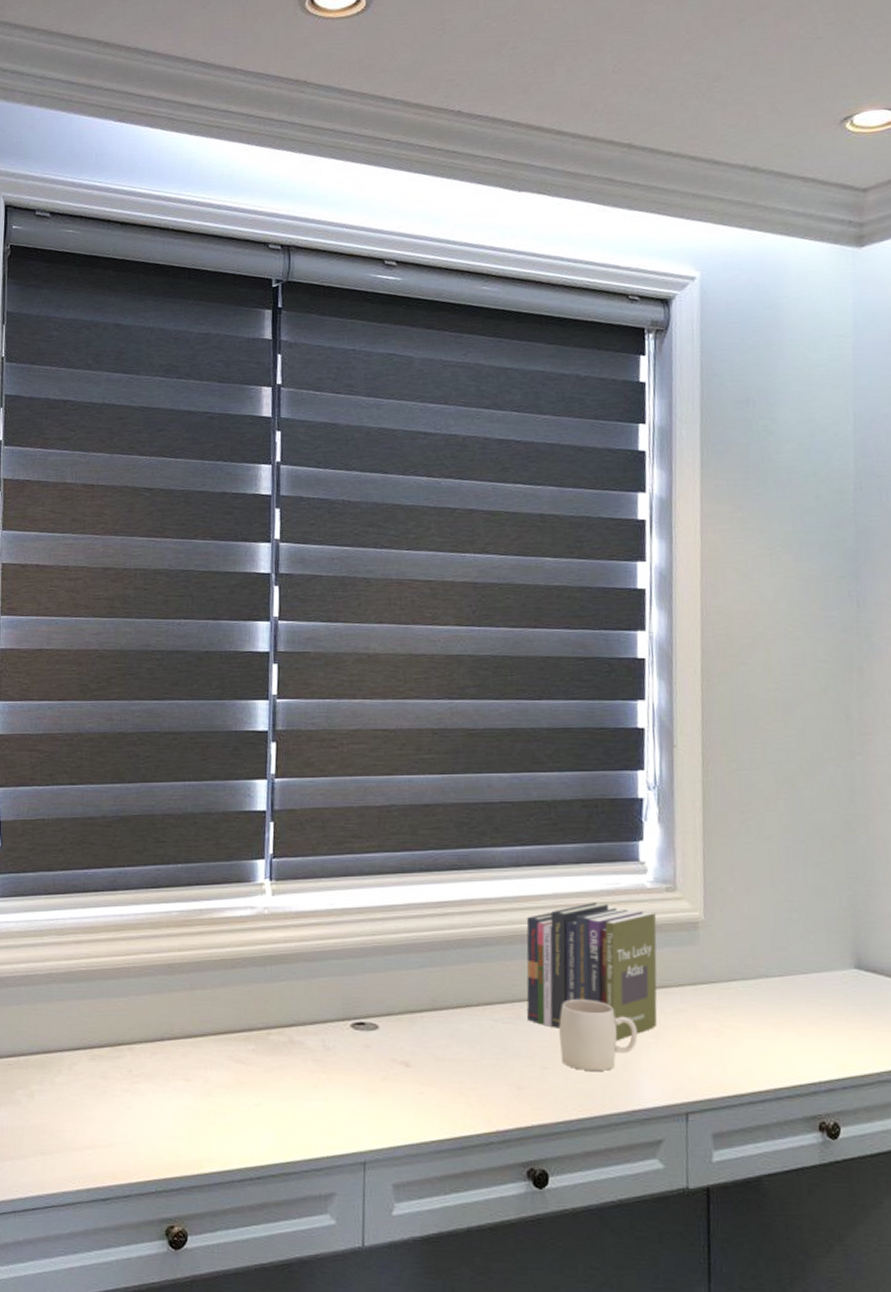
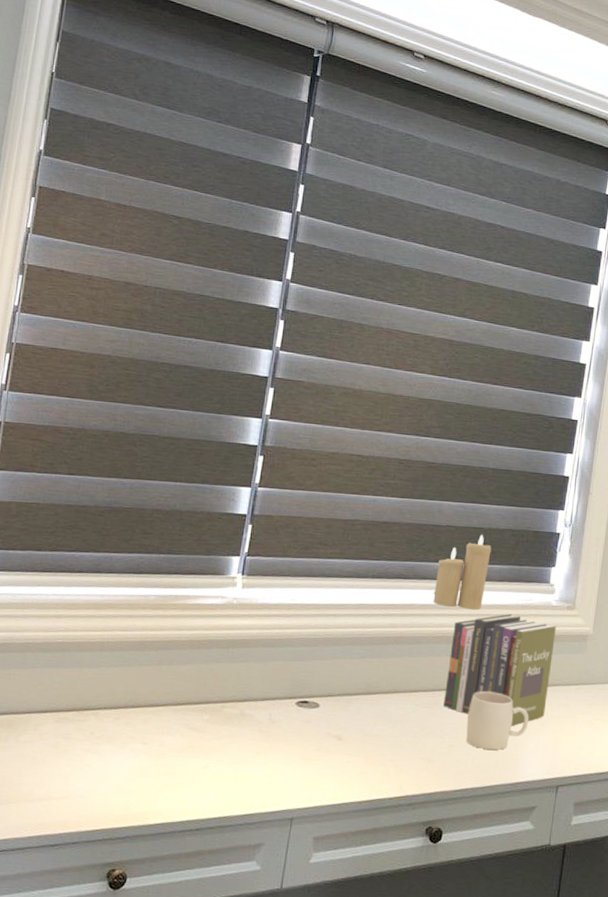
candle: none [496,809,560,901] -> present [433,535,492,611]

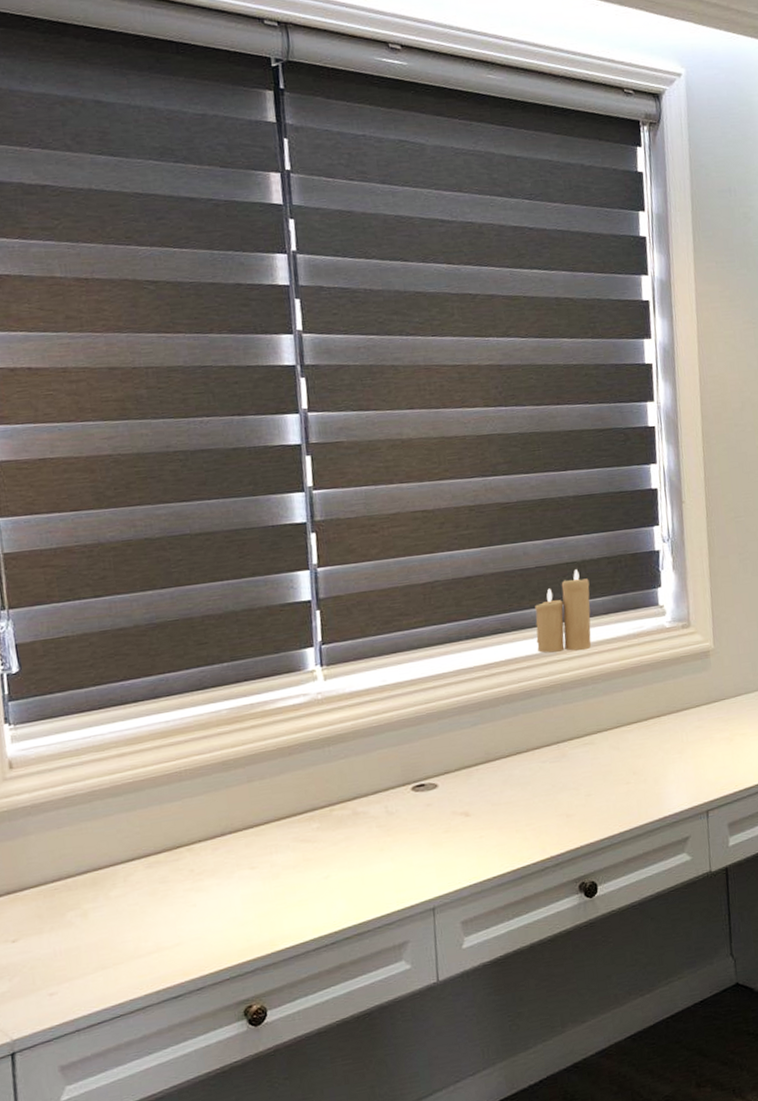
books: present [444,614,556,727] -> none [565,646,680,762]
mug: present [466,691,529,750] -> none [598,730,665,792]

